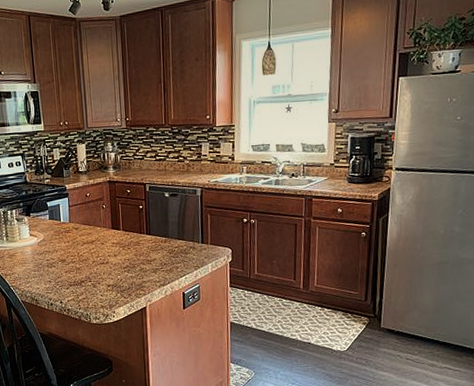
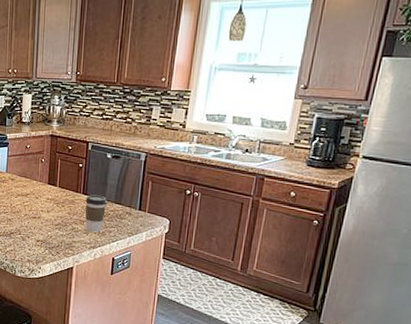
coffee cup: none [150,233,171,270] -> present [85,195,107,233]

